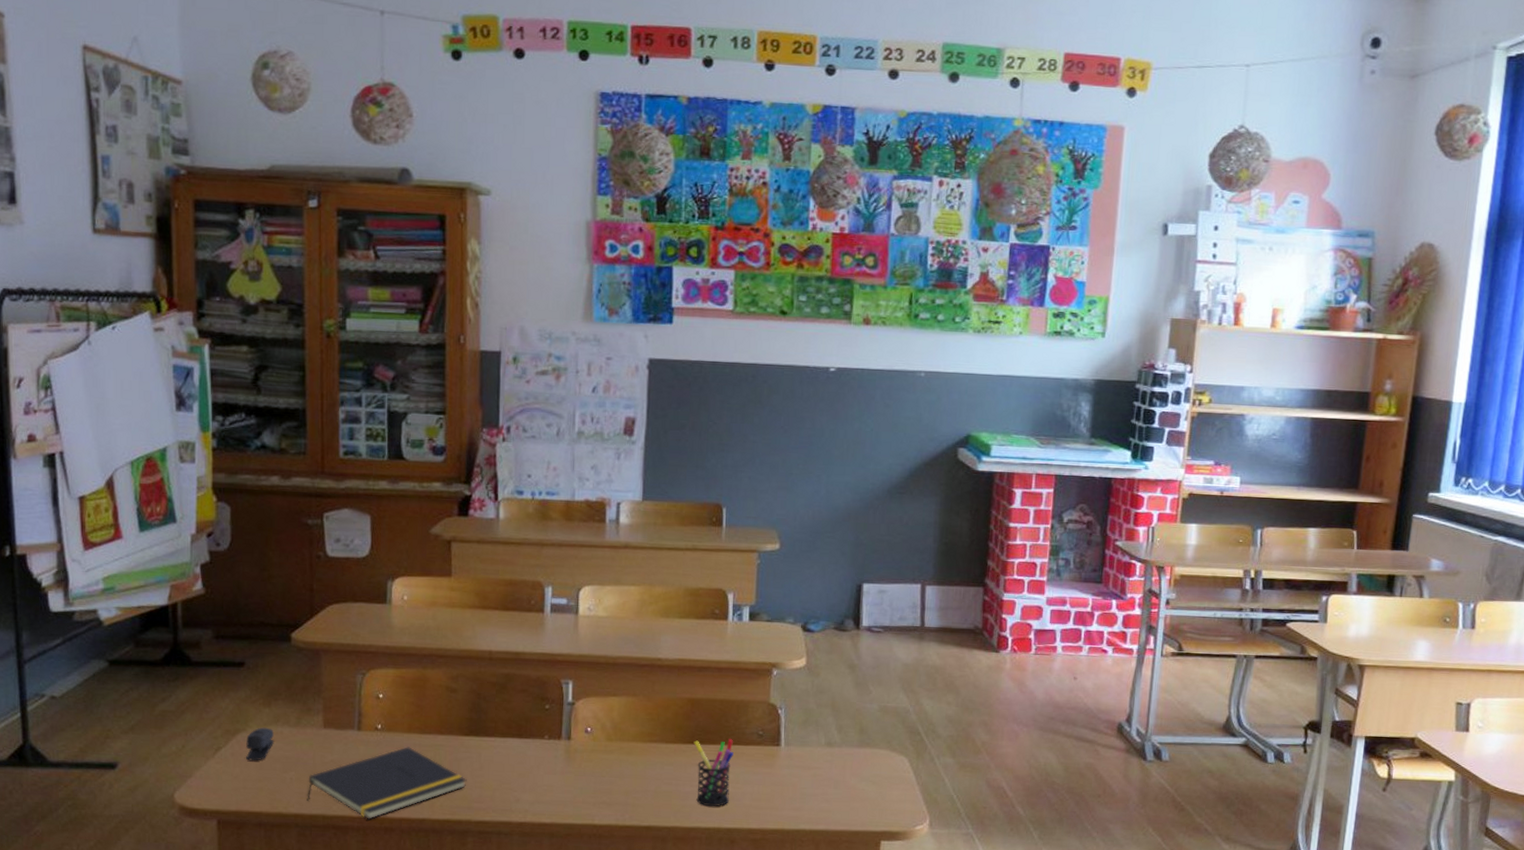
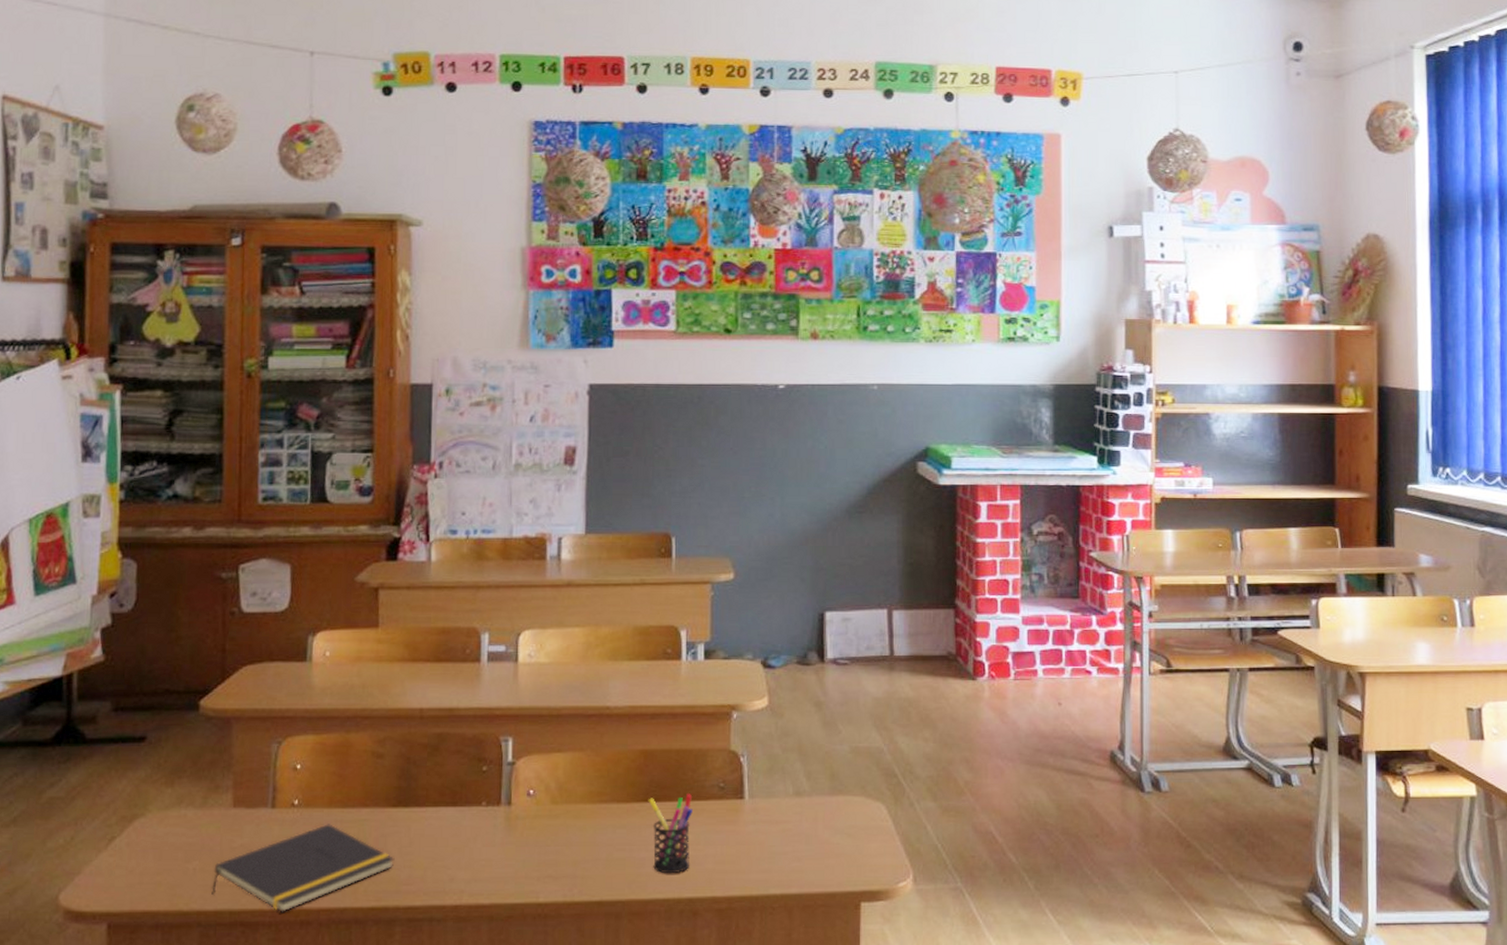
stapler: present [246,727,275,761] -> none [144,810,177,851]

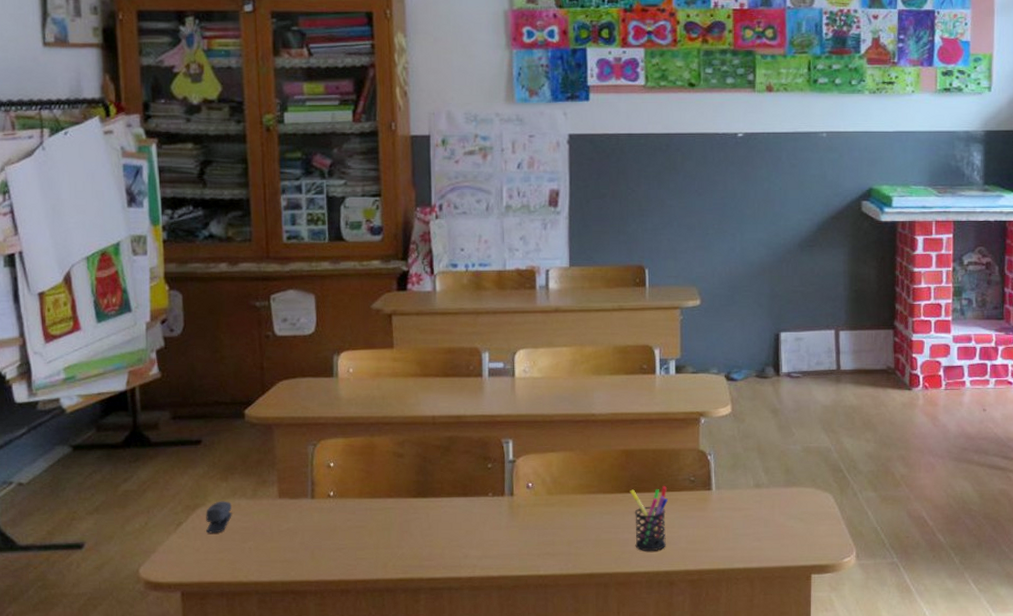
stapler: none [144,810,177,851] -> present [206,501,233,534]
notepad: present [211,824,395,912] -> none [265,511,417,583]

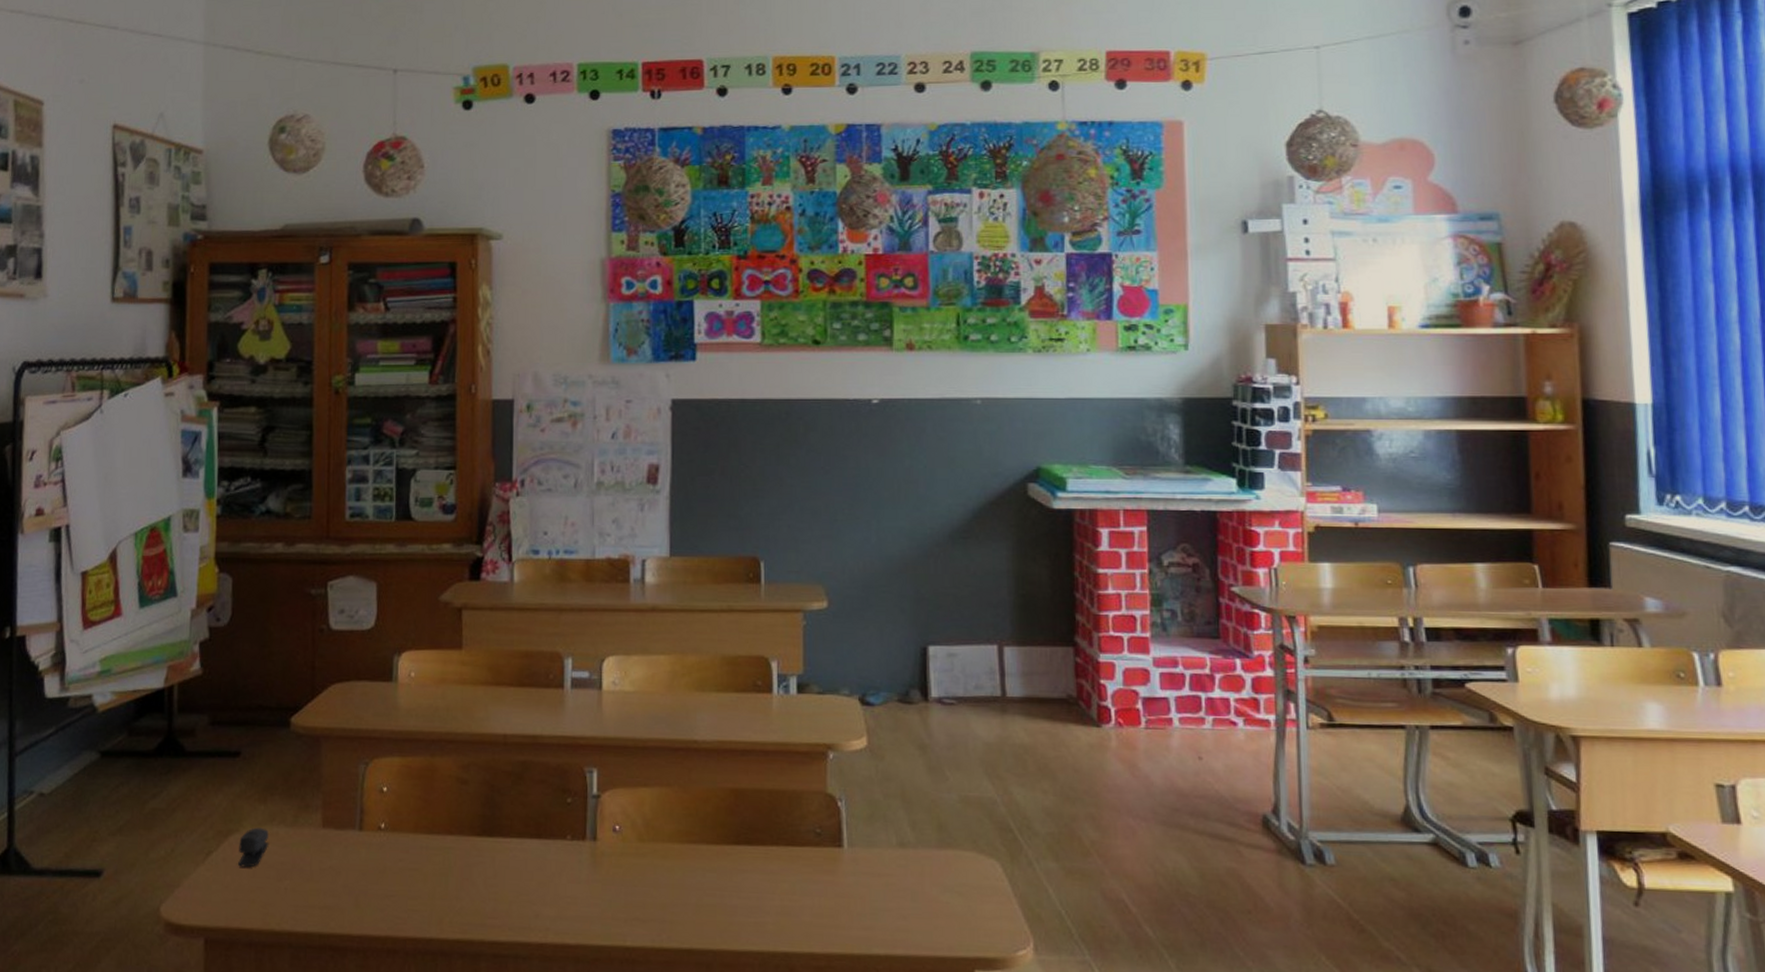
pen holder: present [630,486,668,552] -> none [739,838,787,925]

